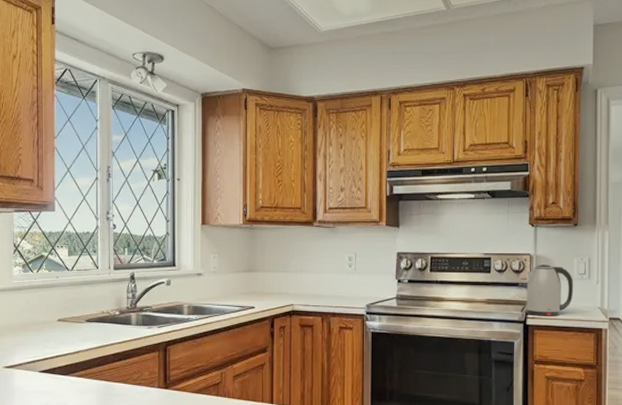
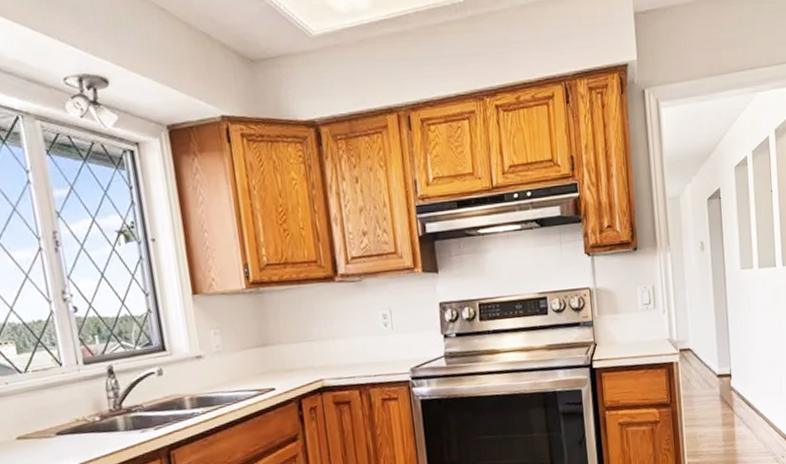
kettle: present [526,265,574,317] -> none [588,297,640,358]

